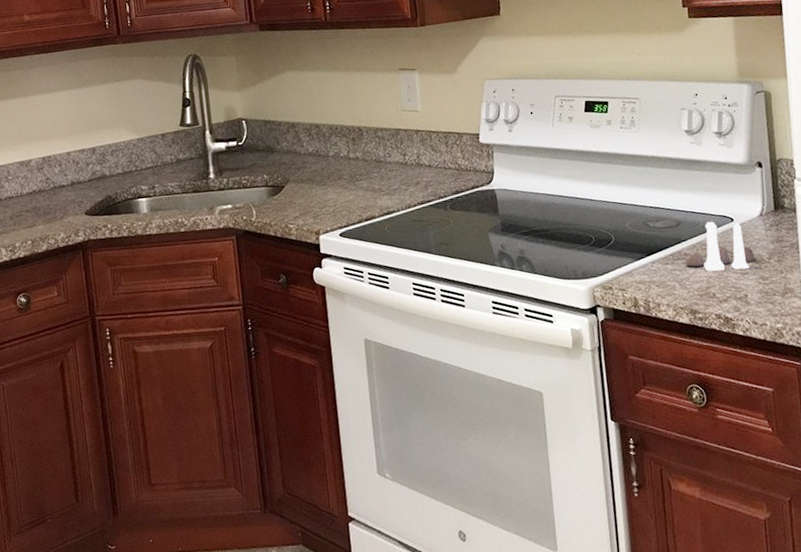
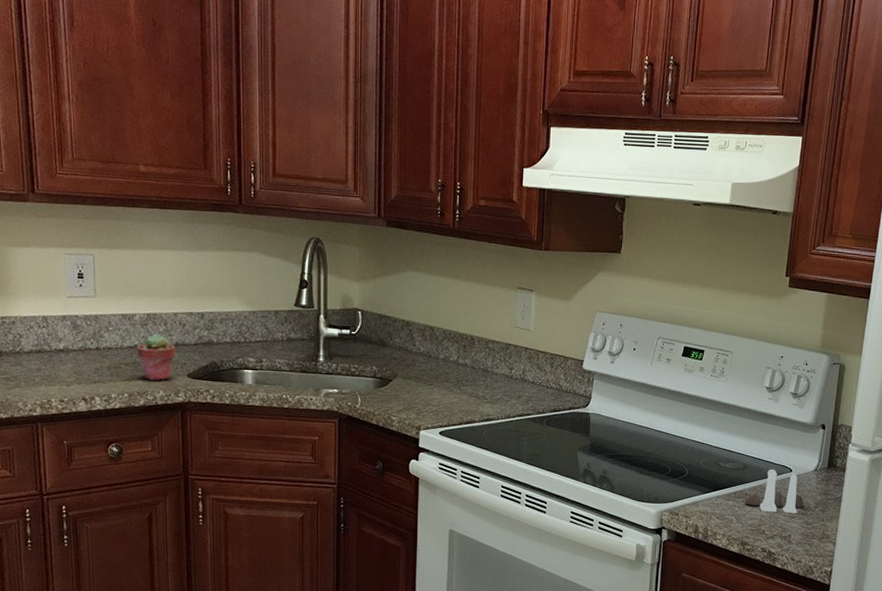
potted succulent: none [35,176,72,224] -> present [137,334,176,380]

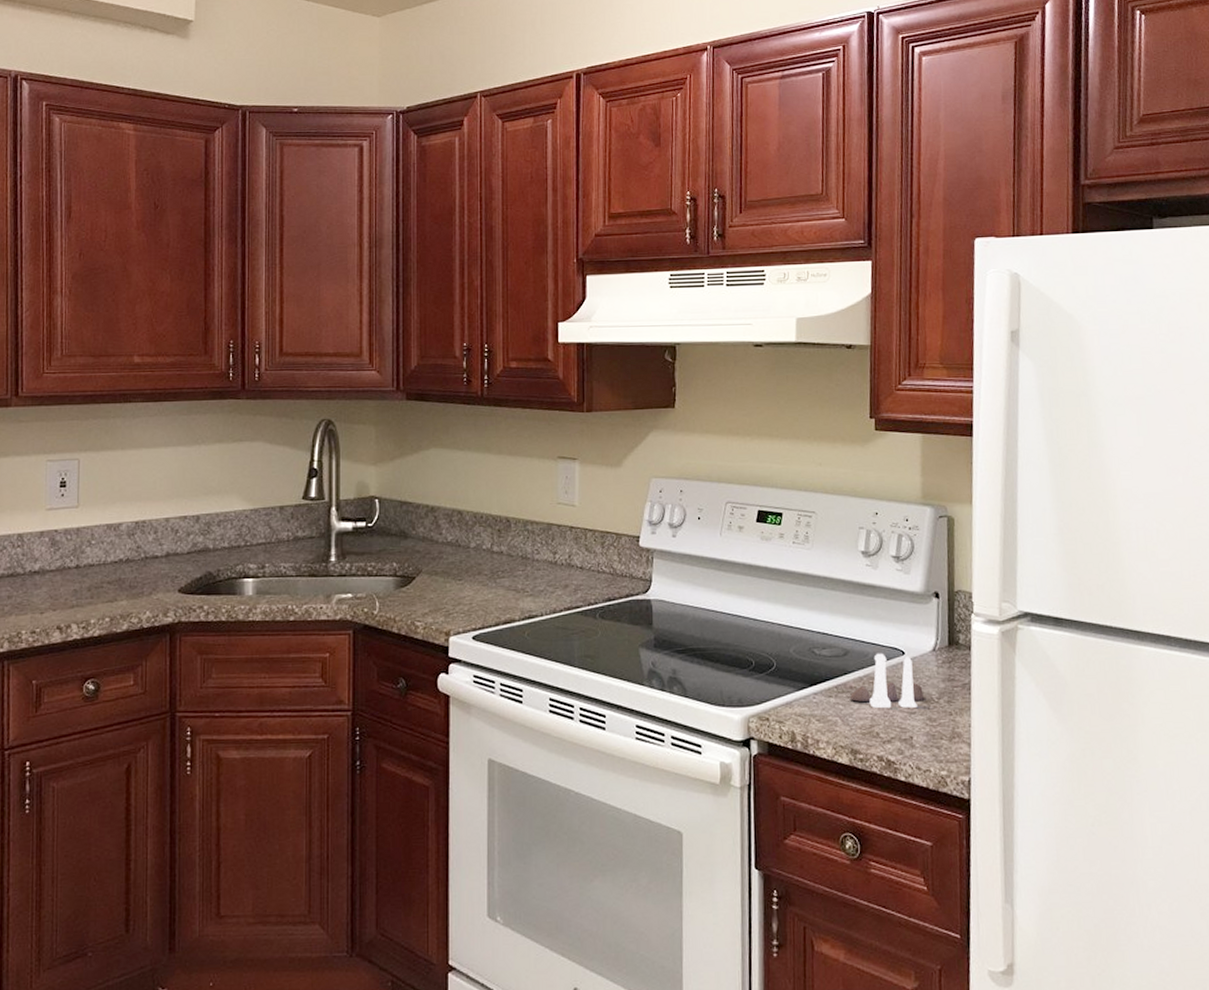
potted succulent: present [137,334,176,380] -> none [122,544,166,599]

